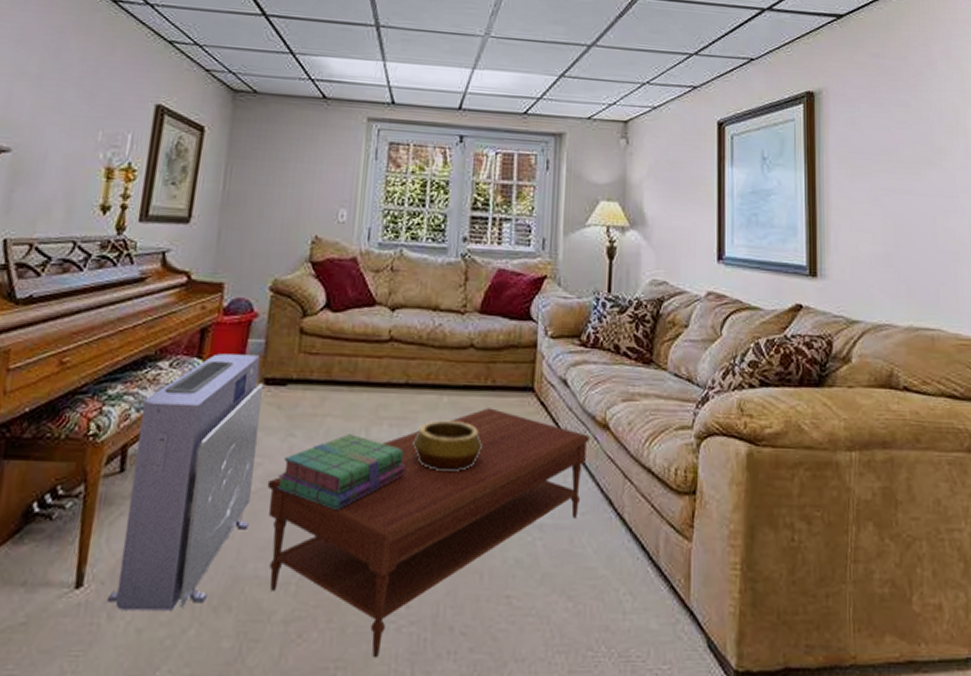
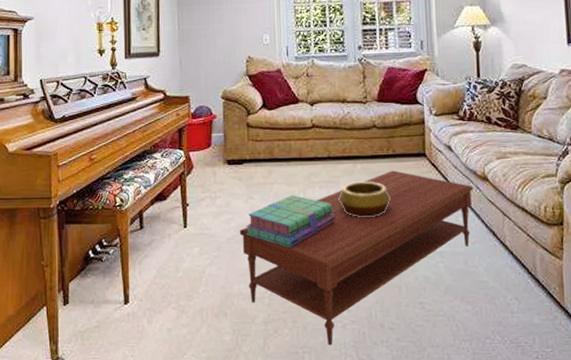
air purifier: present [106,353,263,611] -> none [145,144,231,317]

